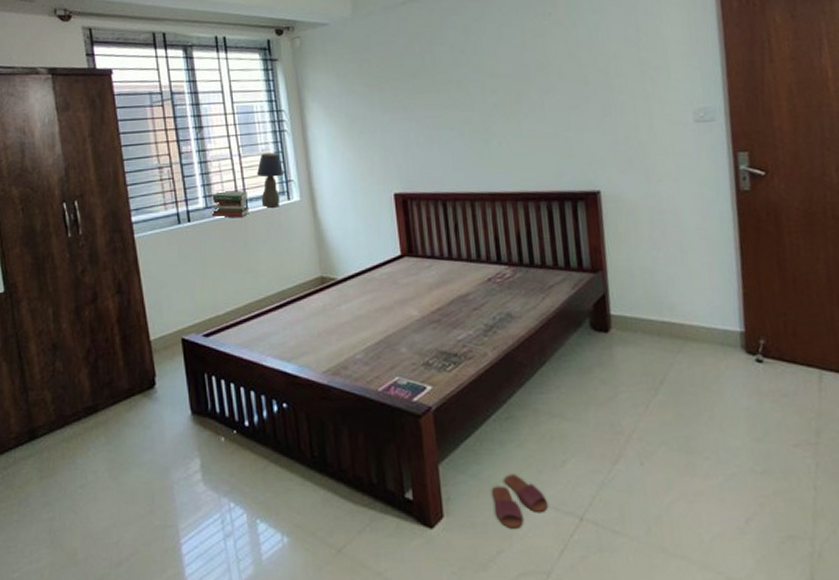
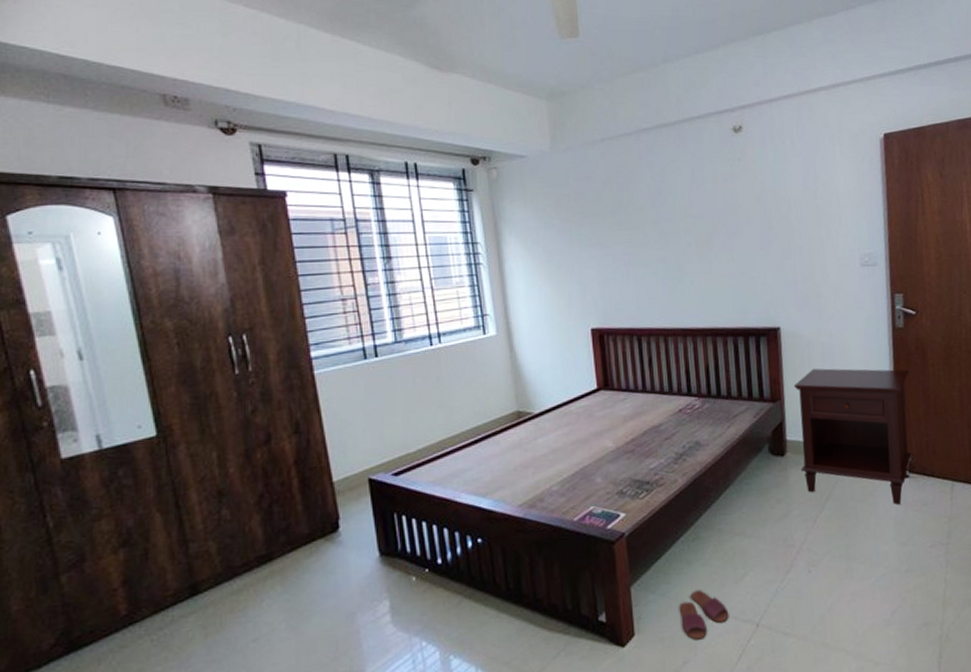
books: present [211,190,249,218] -> none [401,324,442,353]
table lamp: present [256,153,285,208] -> none [450,286,480,343]
nightstand: none [617,236,765,393] -> present [793,368,911,504]

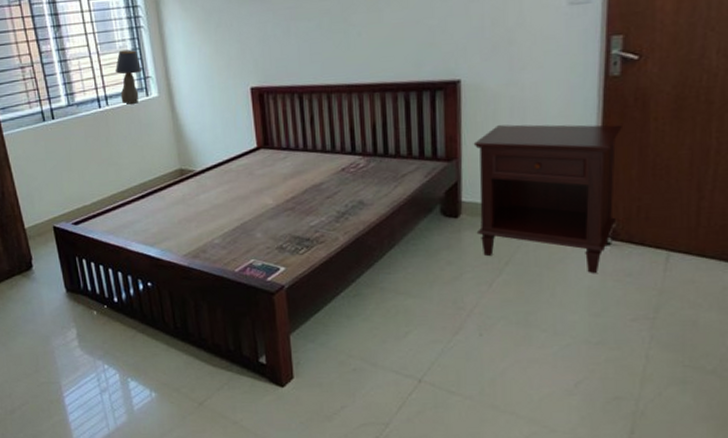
table lamp: none [450,286,480,343] -> present [114,49,143,104]
slippers: present [680,590,729,640] -> none [339,343,390,388]

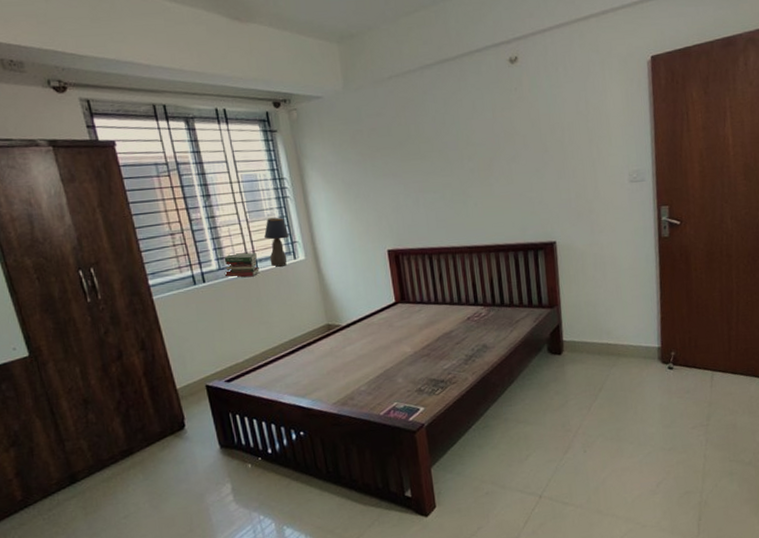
books: none [73,88,110,115] -> present [224,252,260,278]
nightstand: present [473,124,622,273] -> none [569,274,675,393]

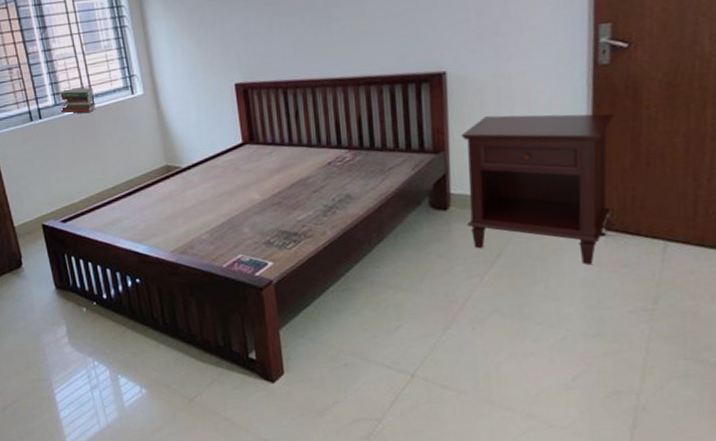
table lamp: present [263,217,290,267] -> none [100,49,128,103]
nightstand: none [569,274,675,393] -> present [461,113,613,264]

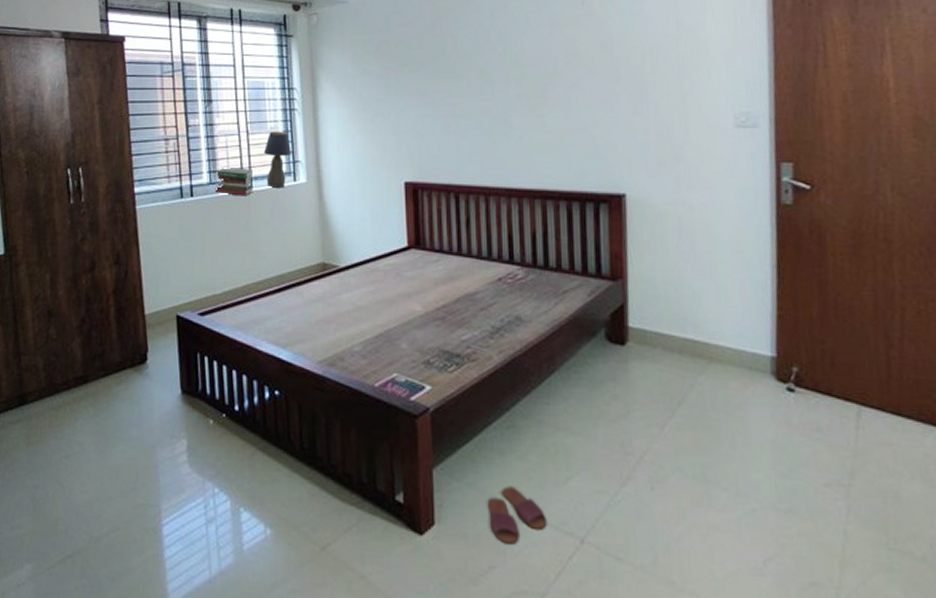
table lamp: none [100,49,128,103] -> present [263,131,292,188]
slippers: none [329,338,381,383] -> present [489,486,547,545]
nightstand: present [461,113,613,264] -> none [640,246,798,424]

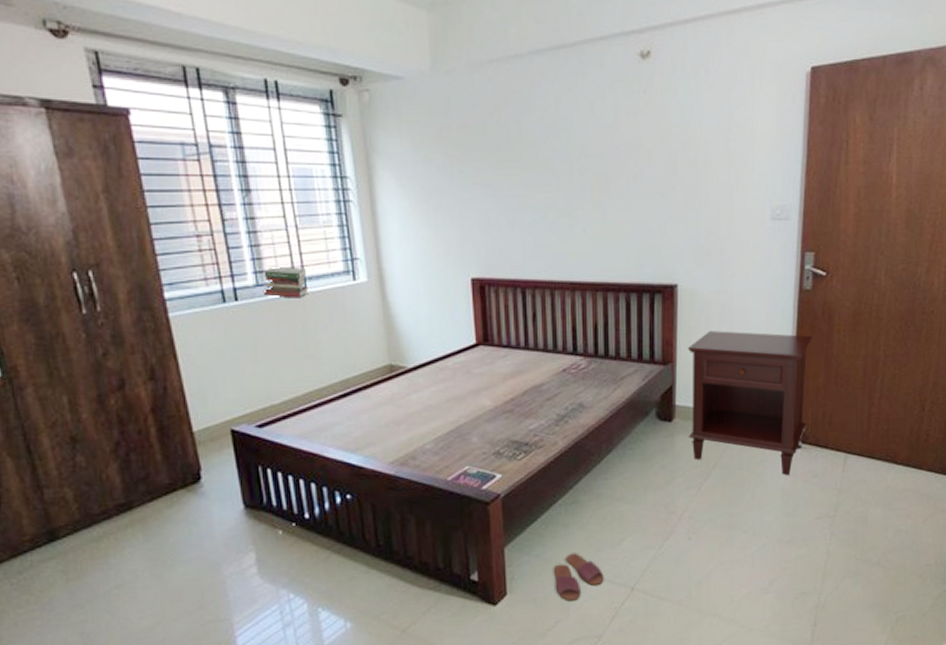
table lamp: present [263,131,292,188] -> none [316,225,350,288]
nightstand: none [640,246,798,424] -> present [687,331,812,475]

